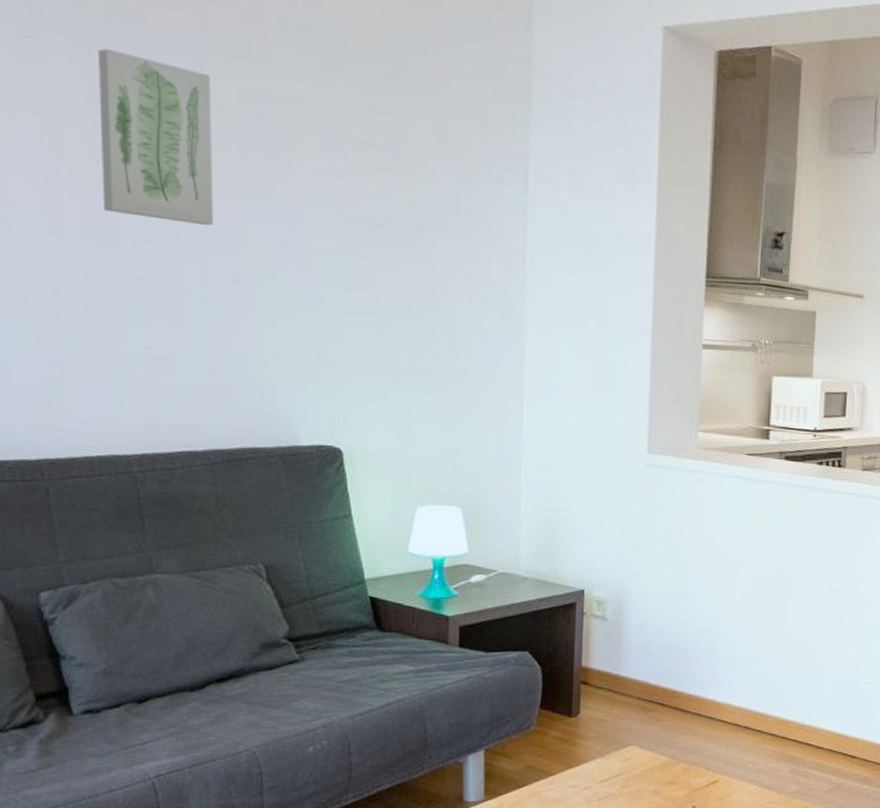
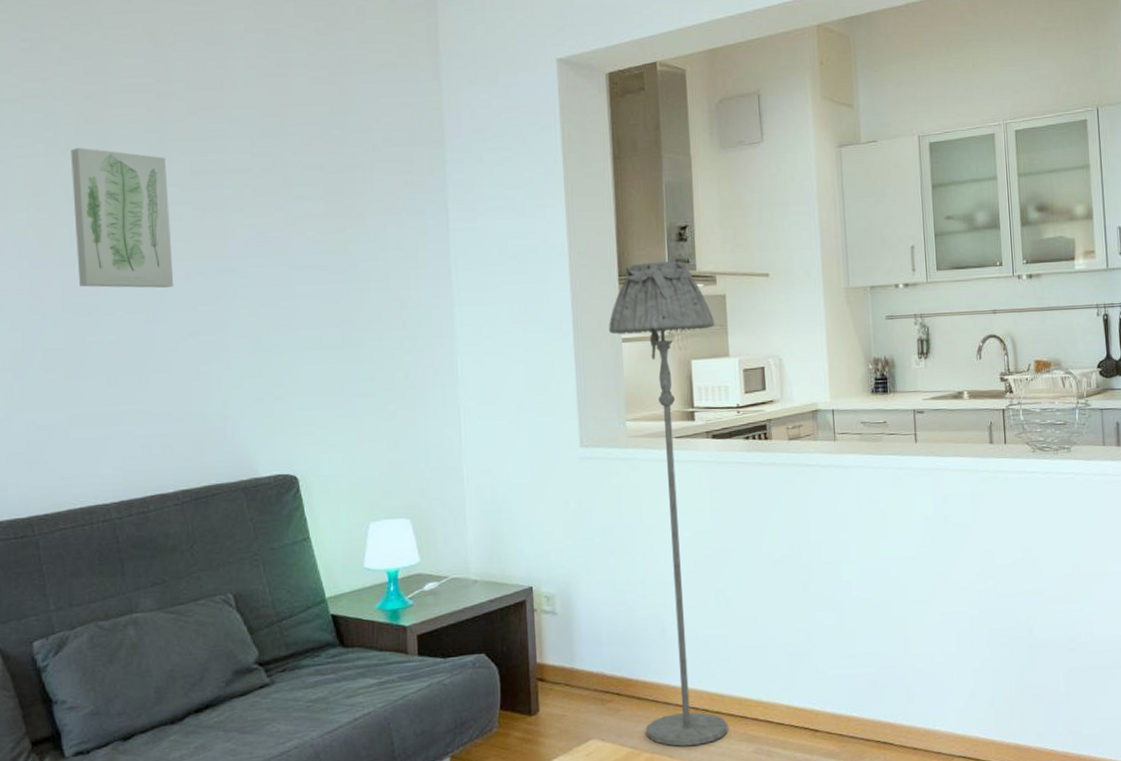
floor lamp: none [686,266,801,760] -> present [609,261,728,746]

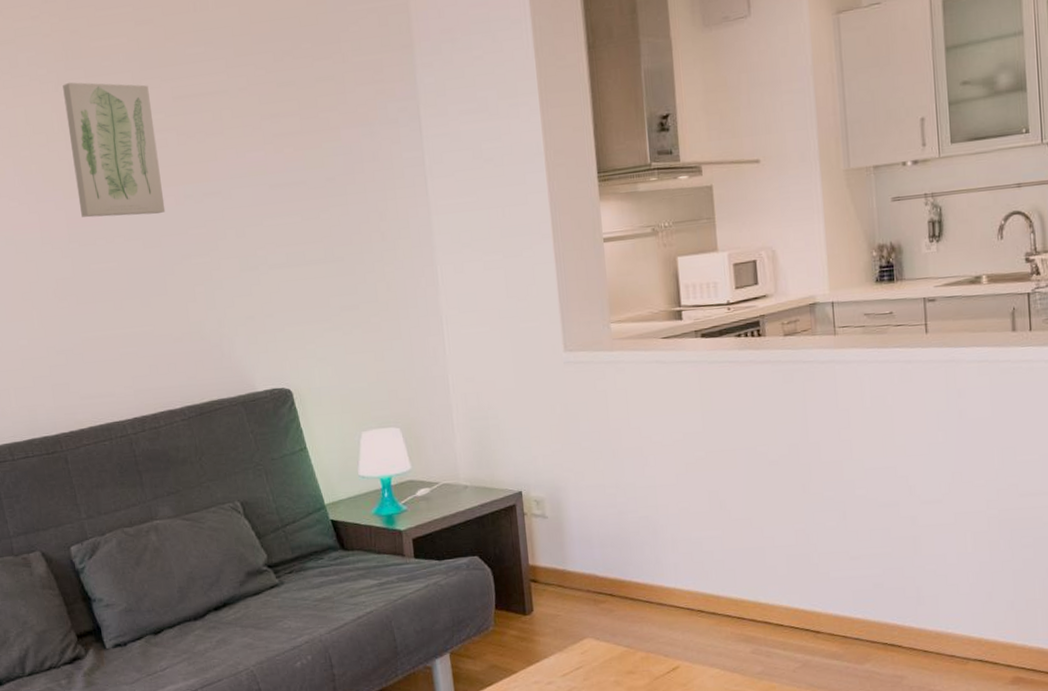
floor lamp: present [609,261,728,746] -> none [589,153,725,646]

